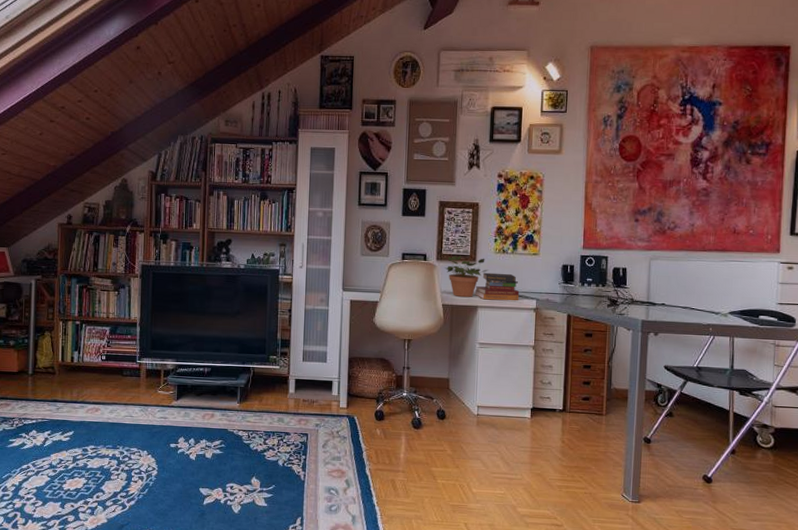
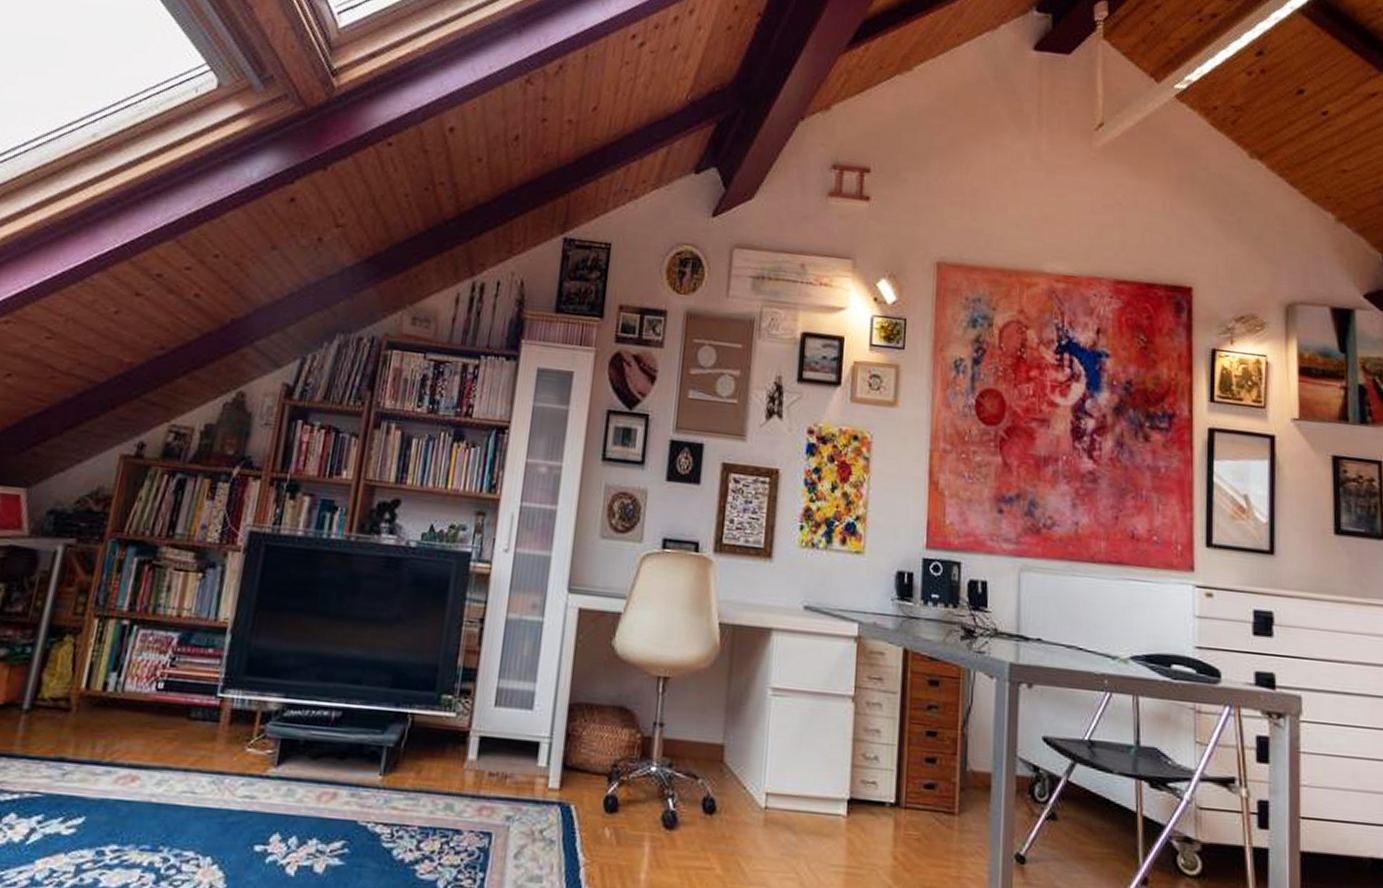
potted plant: present [445,256,488,298] -> none [725,547,789,615]
books: present [475,272,520,301] -> none [768,576,835,624]

